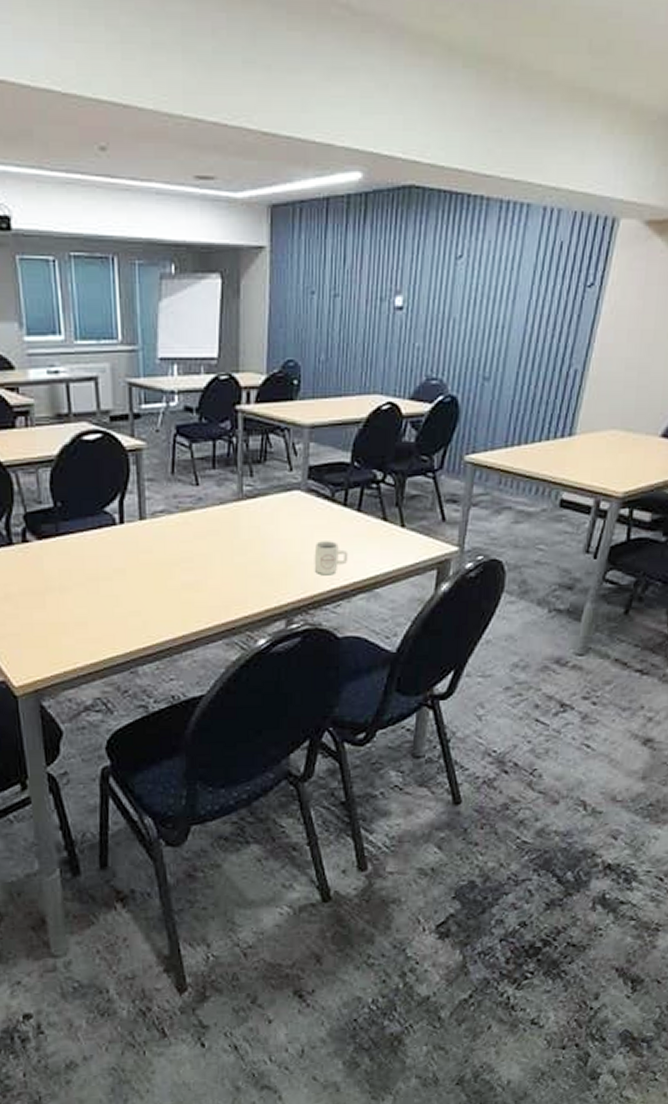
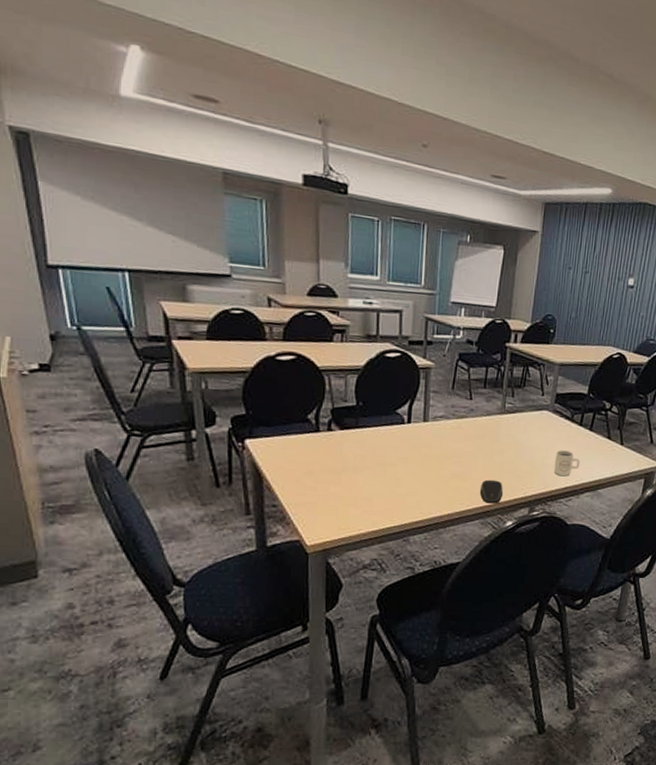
computer mouse: none [221,587,250,618] -> present [480,479,503,504]

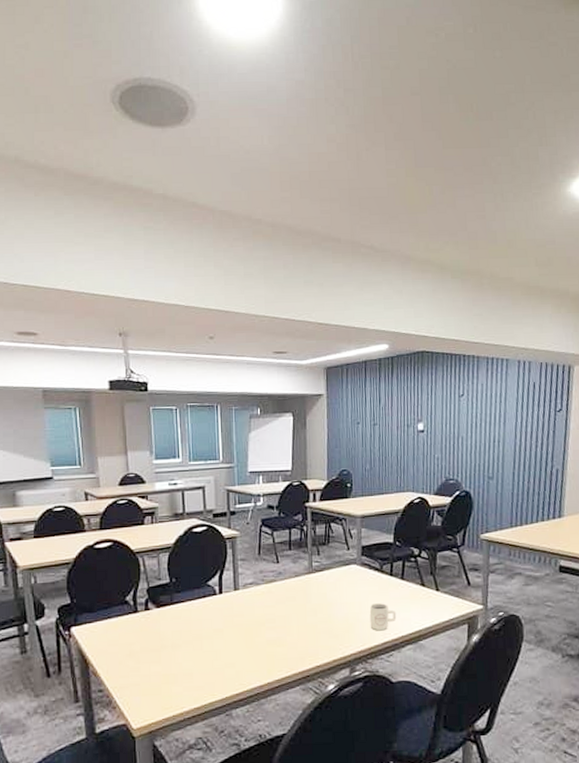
computer mouse: present [480,479,503,504] -> none [298,642,321,668]

